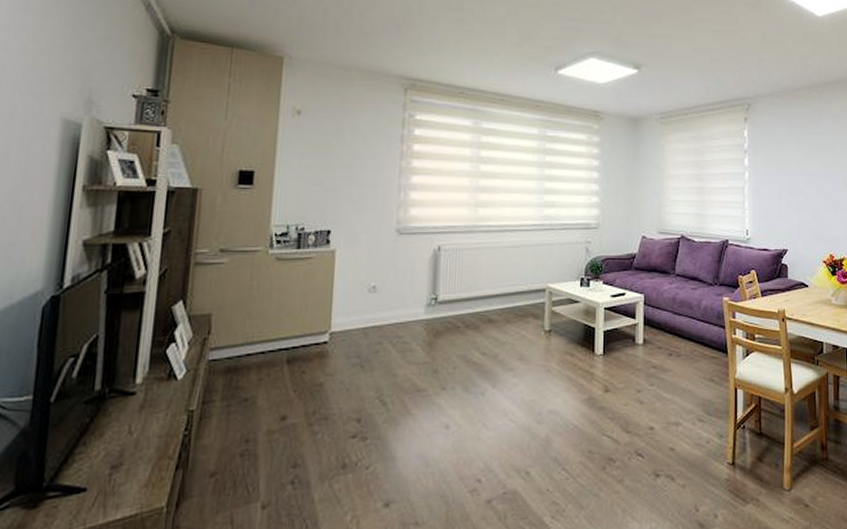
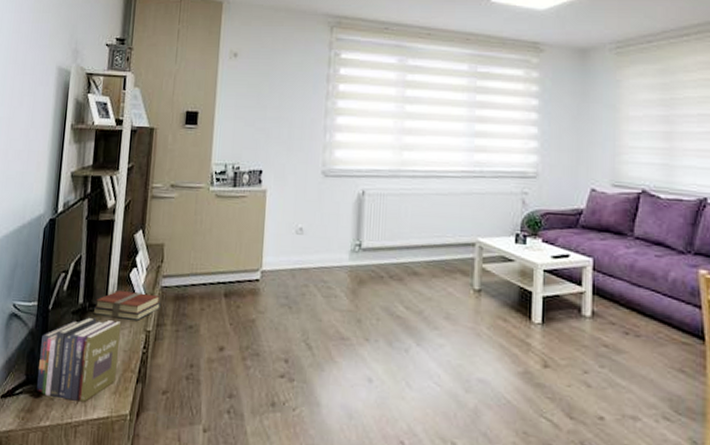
books: none [29,404,155,506] -> present [35,317,122,402]
books: none [114,370,207,402] -> present [93,291,161,321]

